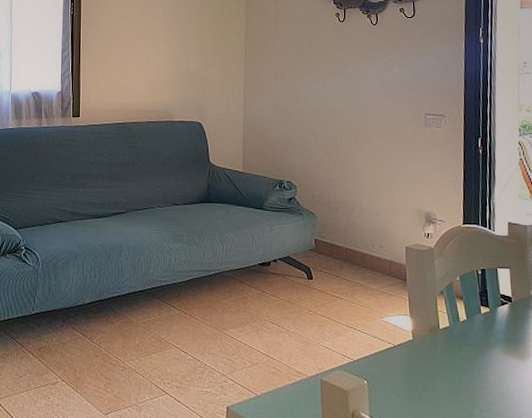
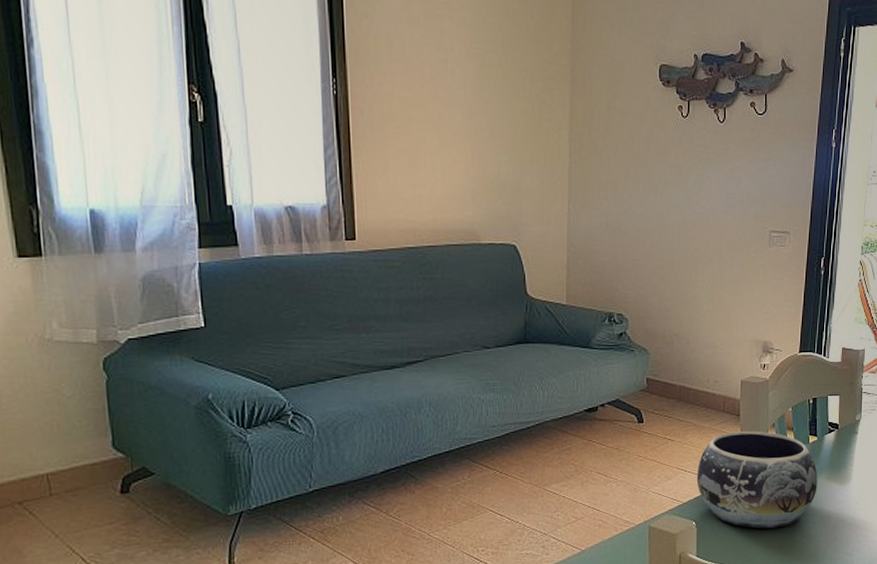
decorative bowl: none [366,295,494,398] -> present [696,431,818,529]

